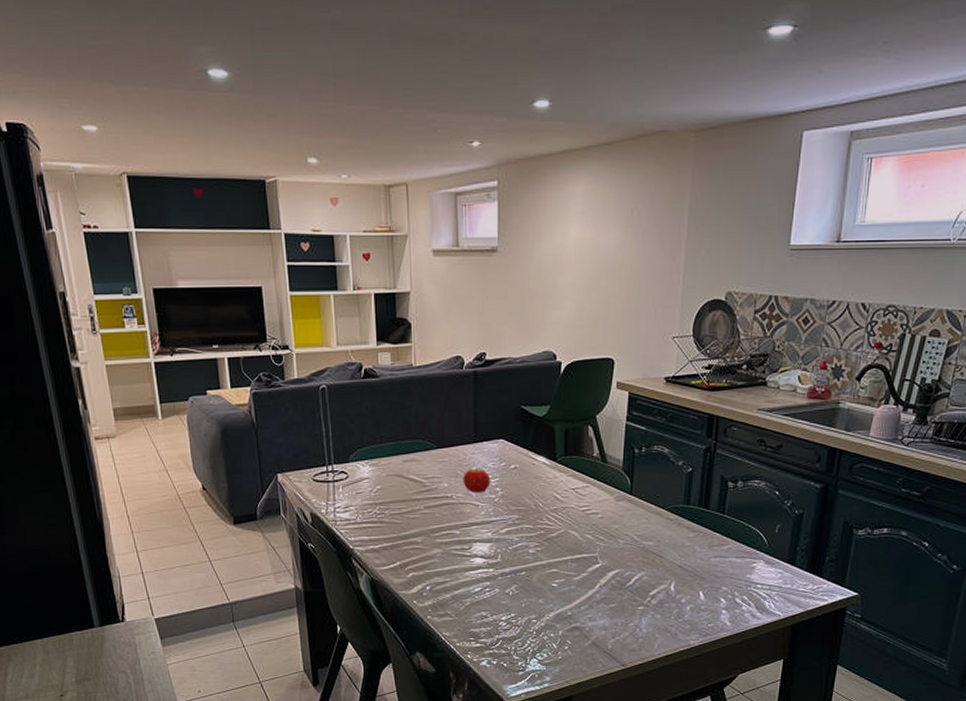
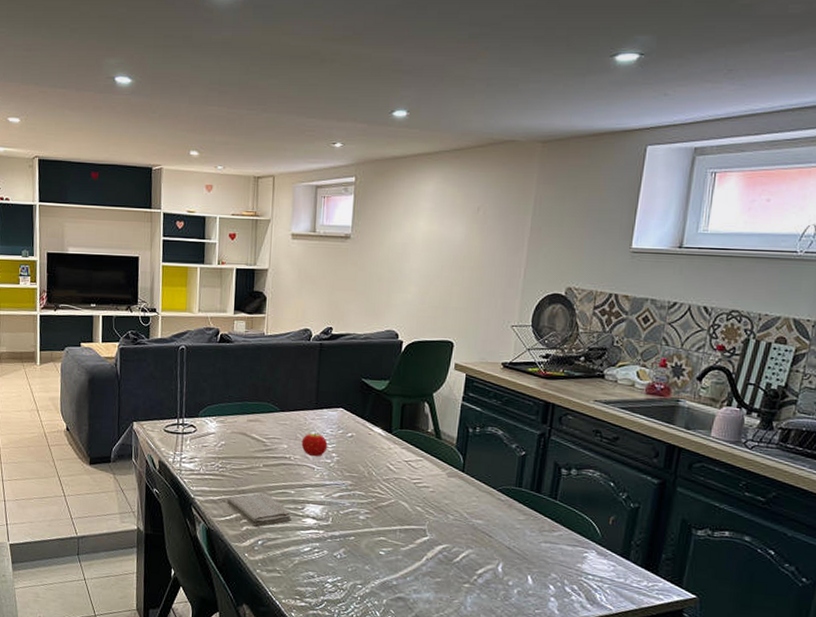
washcloth: none [389,536,459,573] -> present [227,492,291,528]

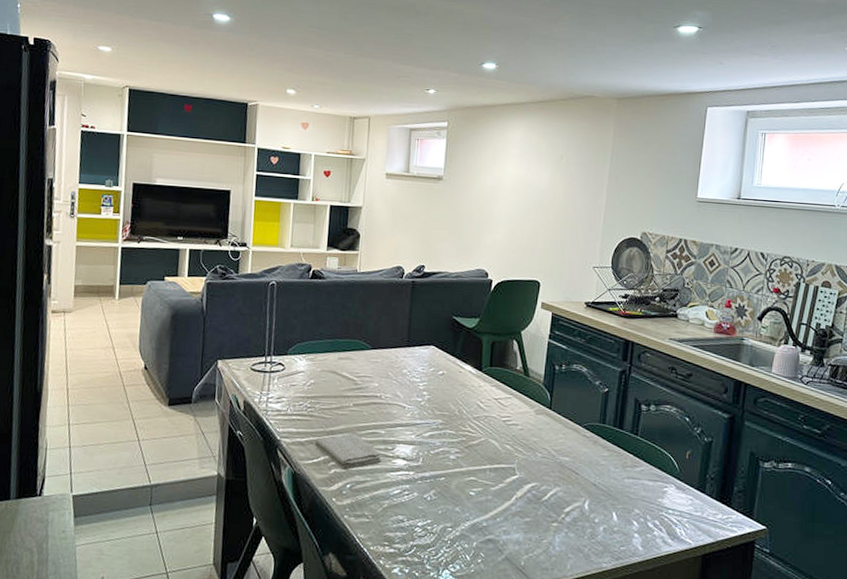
fruit: present [301,433,328,457] -> none [392,371,419,396]

